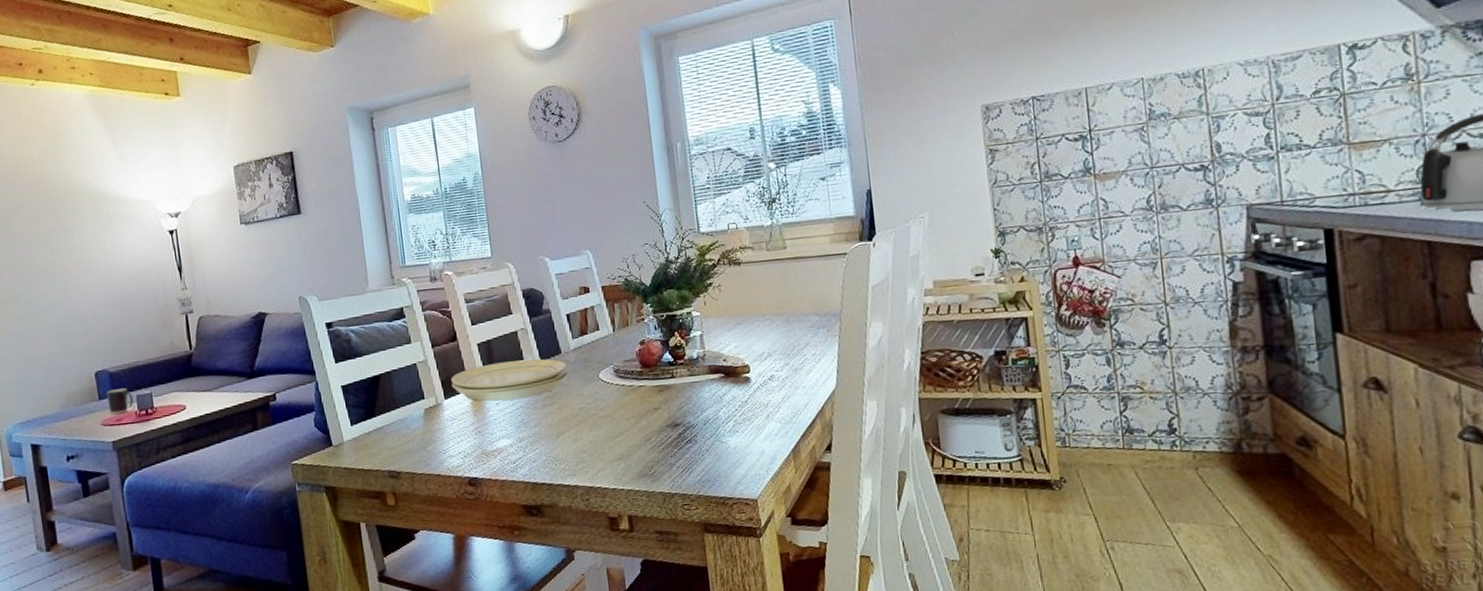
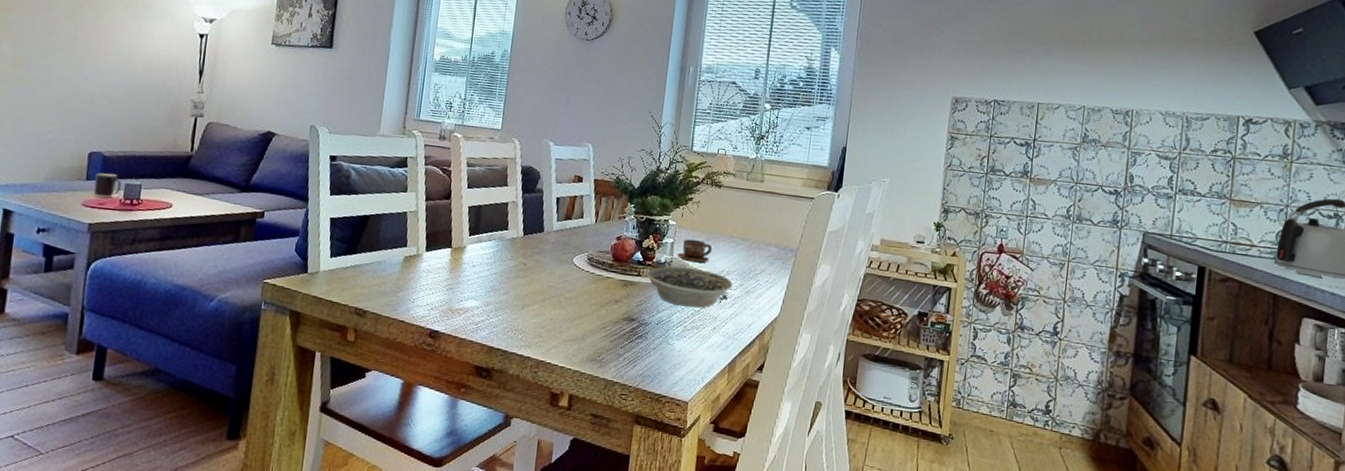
plate: present [451,358,569,402] -> none [435,227,547,267]
bowl: none [680,356,778,400] -> present [646,266,733,308]
cup: none [709,326,747,351] -> present [677,239,713,264]

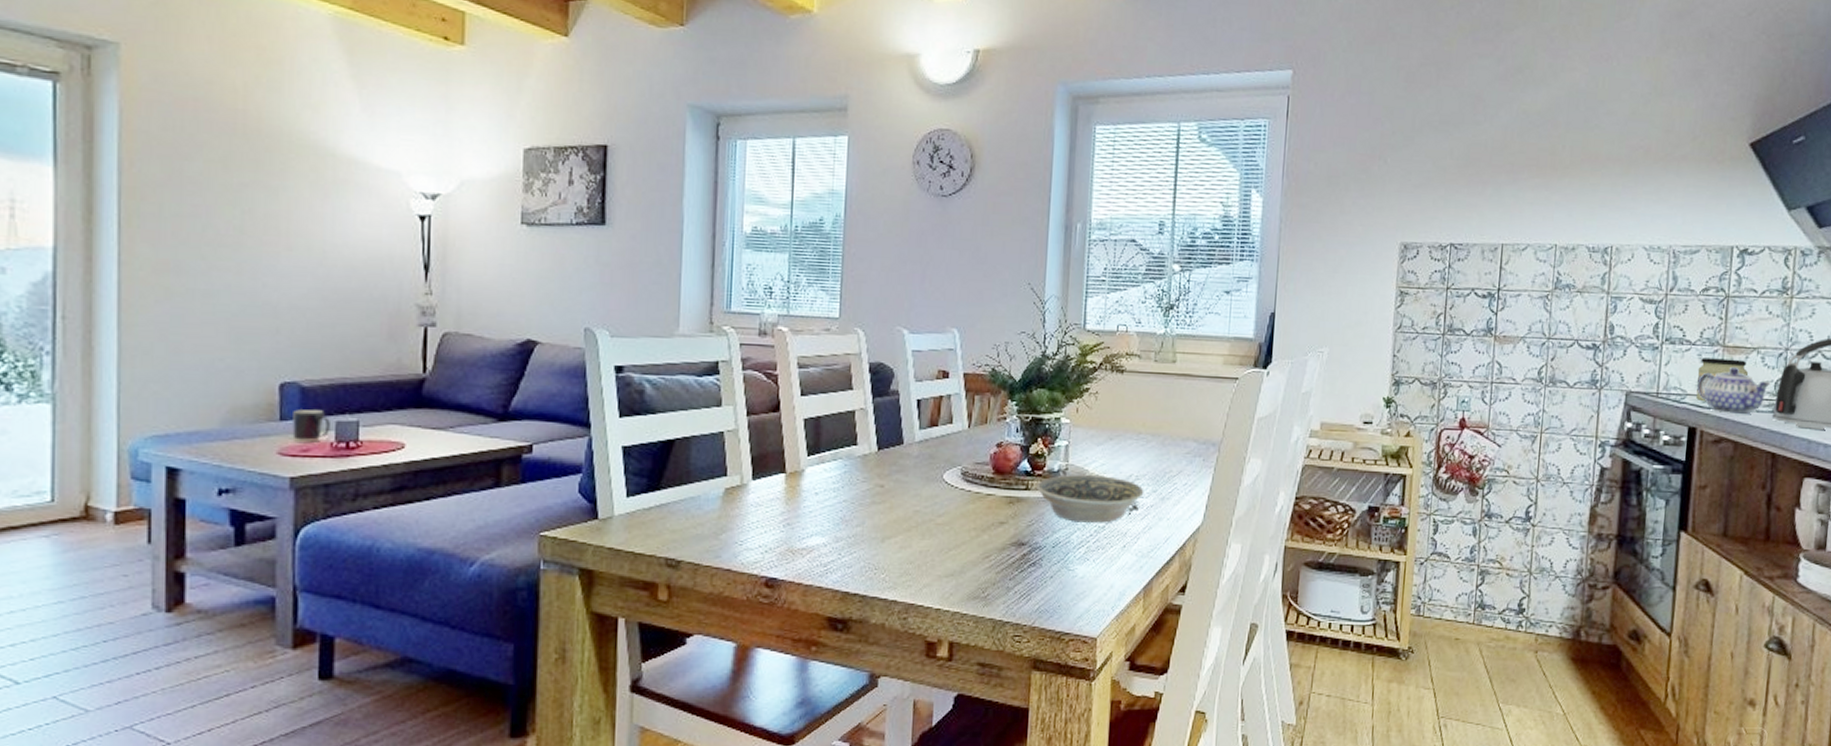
cup: present [677,239,713,264] -> none [1073,439,1117,468]
jar: none [1205,208,1253,246] -> present [1696,358,1749,402]
teapot: none [1206,217,1273,260] -> present [1697,366,1771,415]

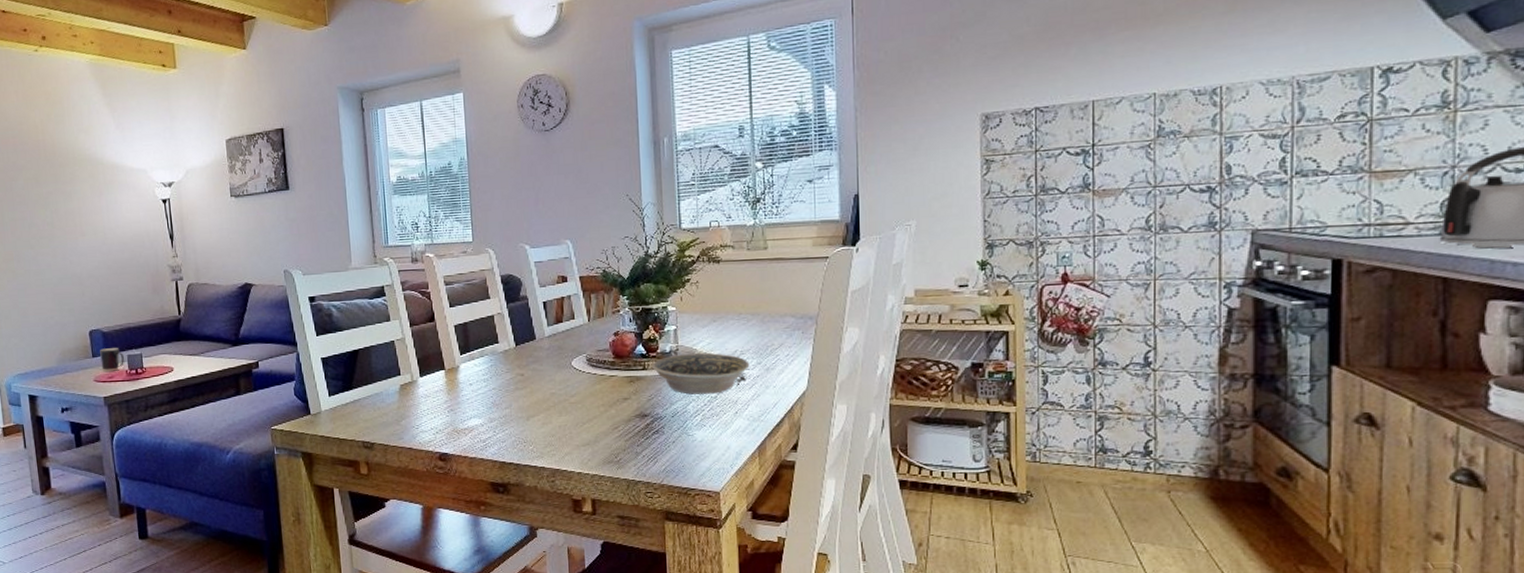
jar: present [1696,358,1749,402] -> none [1339,184,1405,232]
teapot: present [1697,366,1771,415] -> none [1340,192,1435,242]

